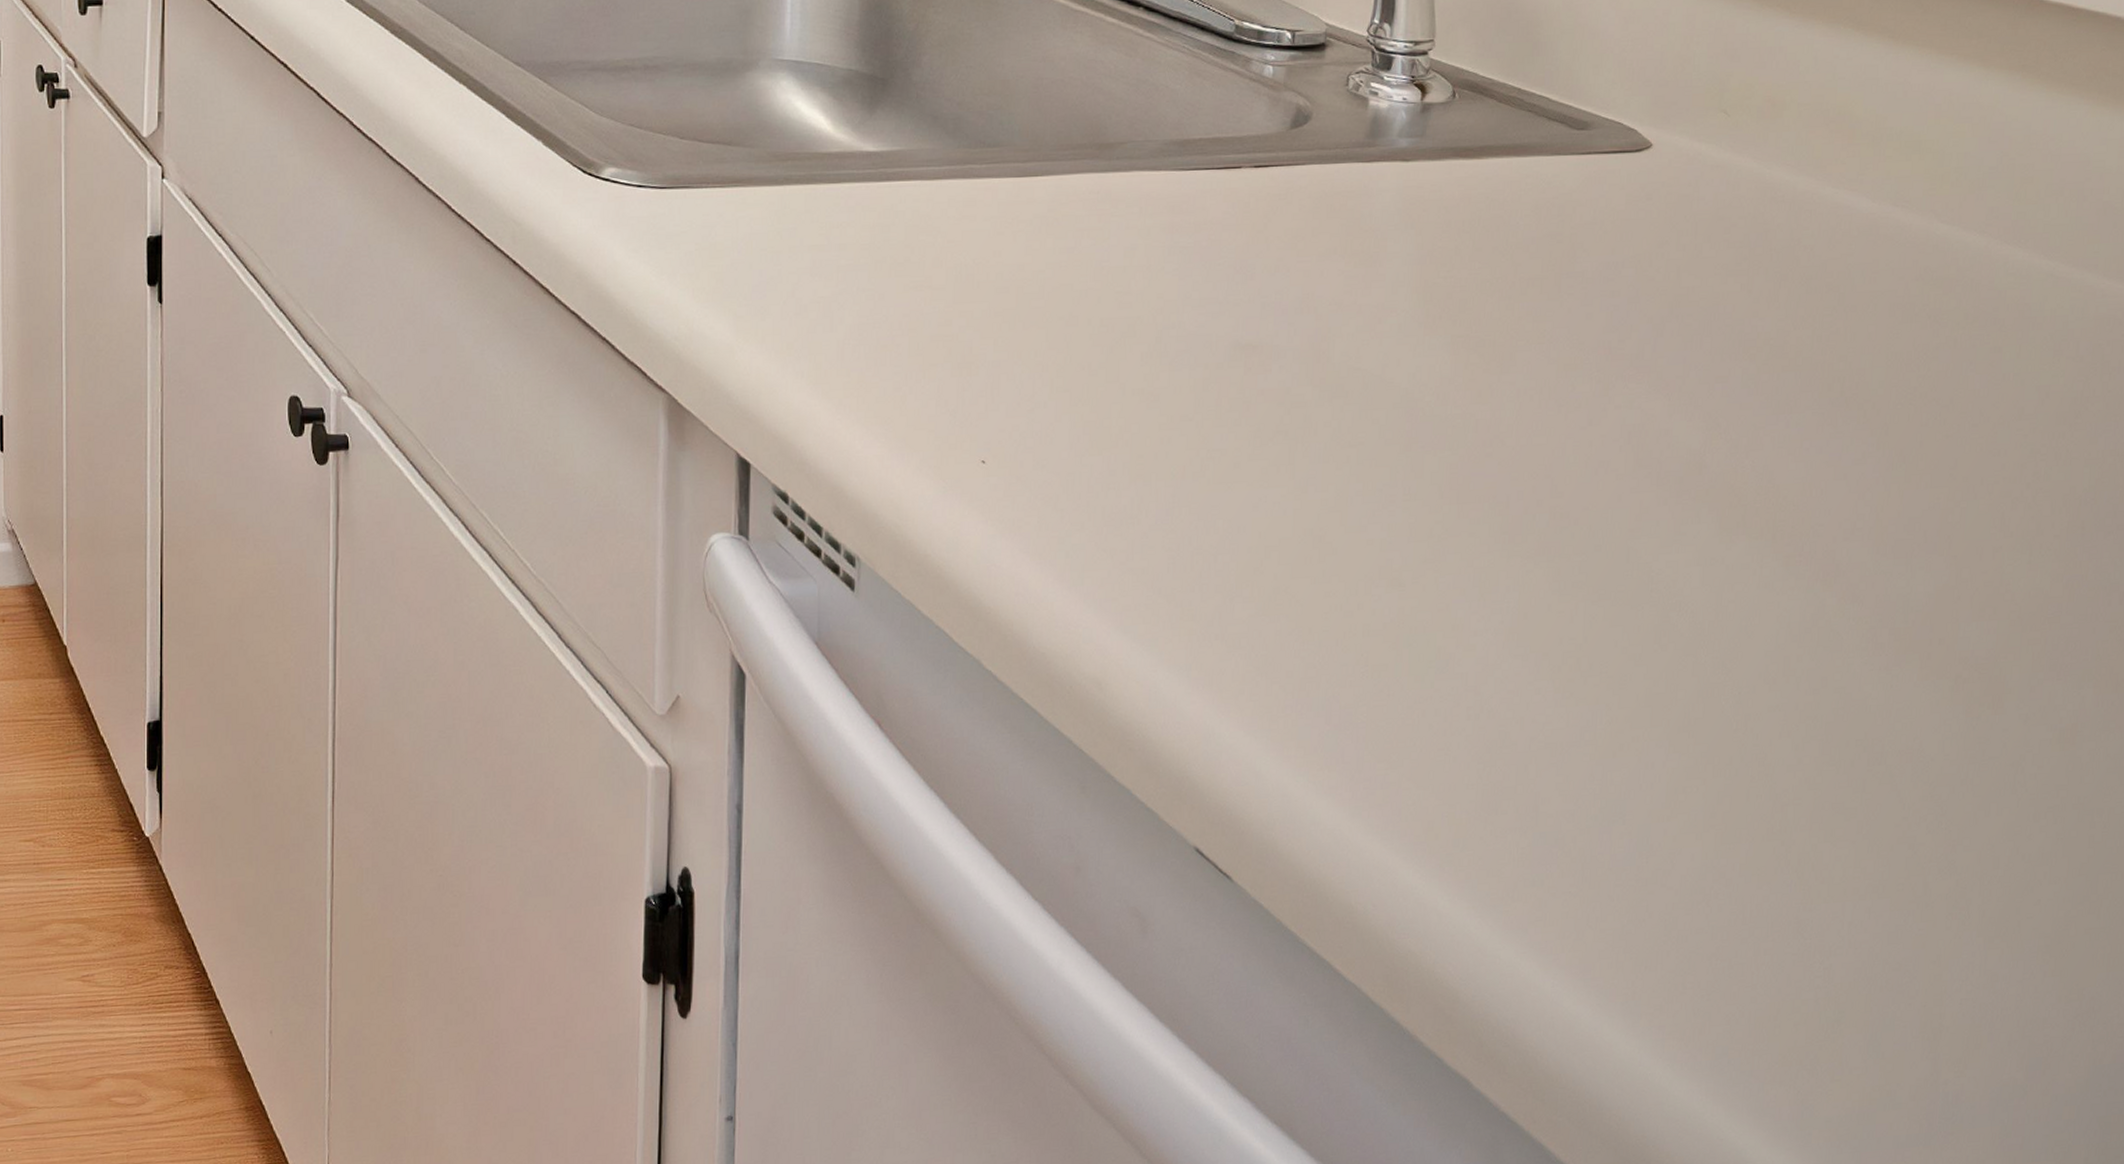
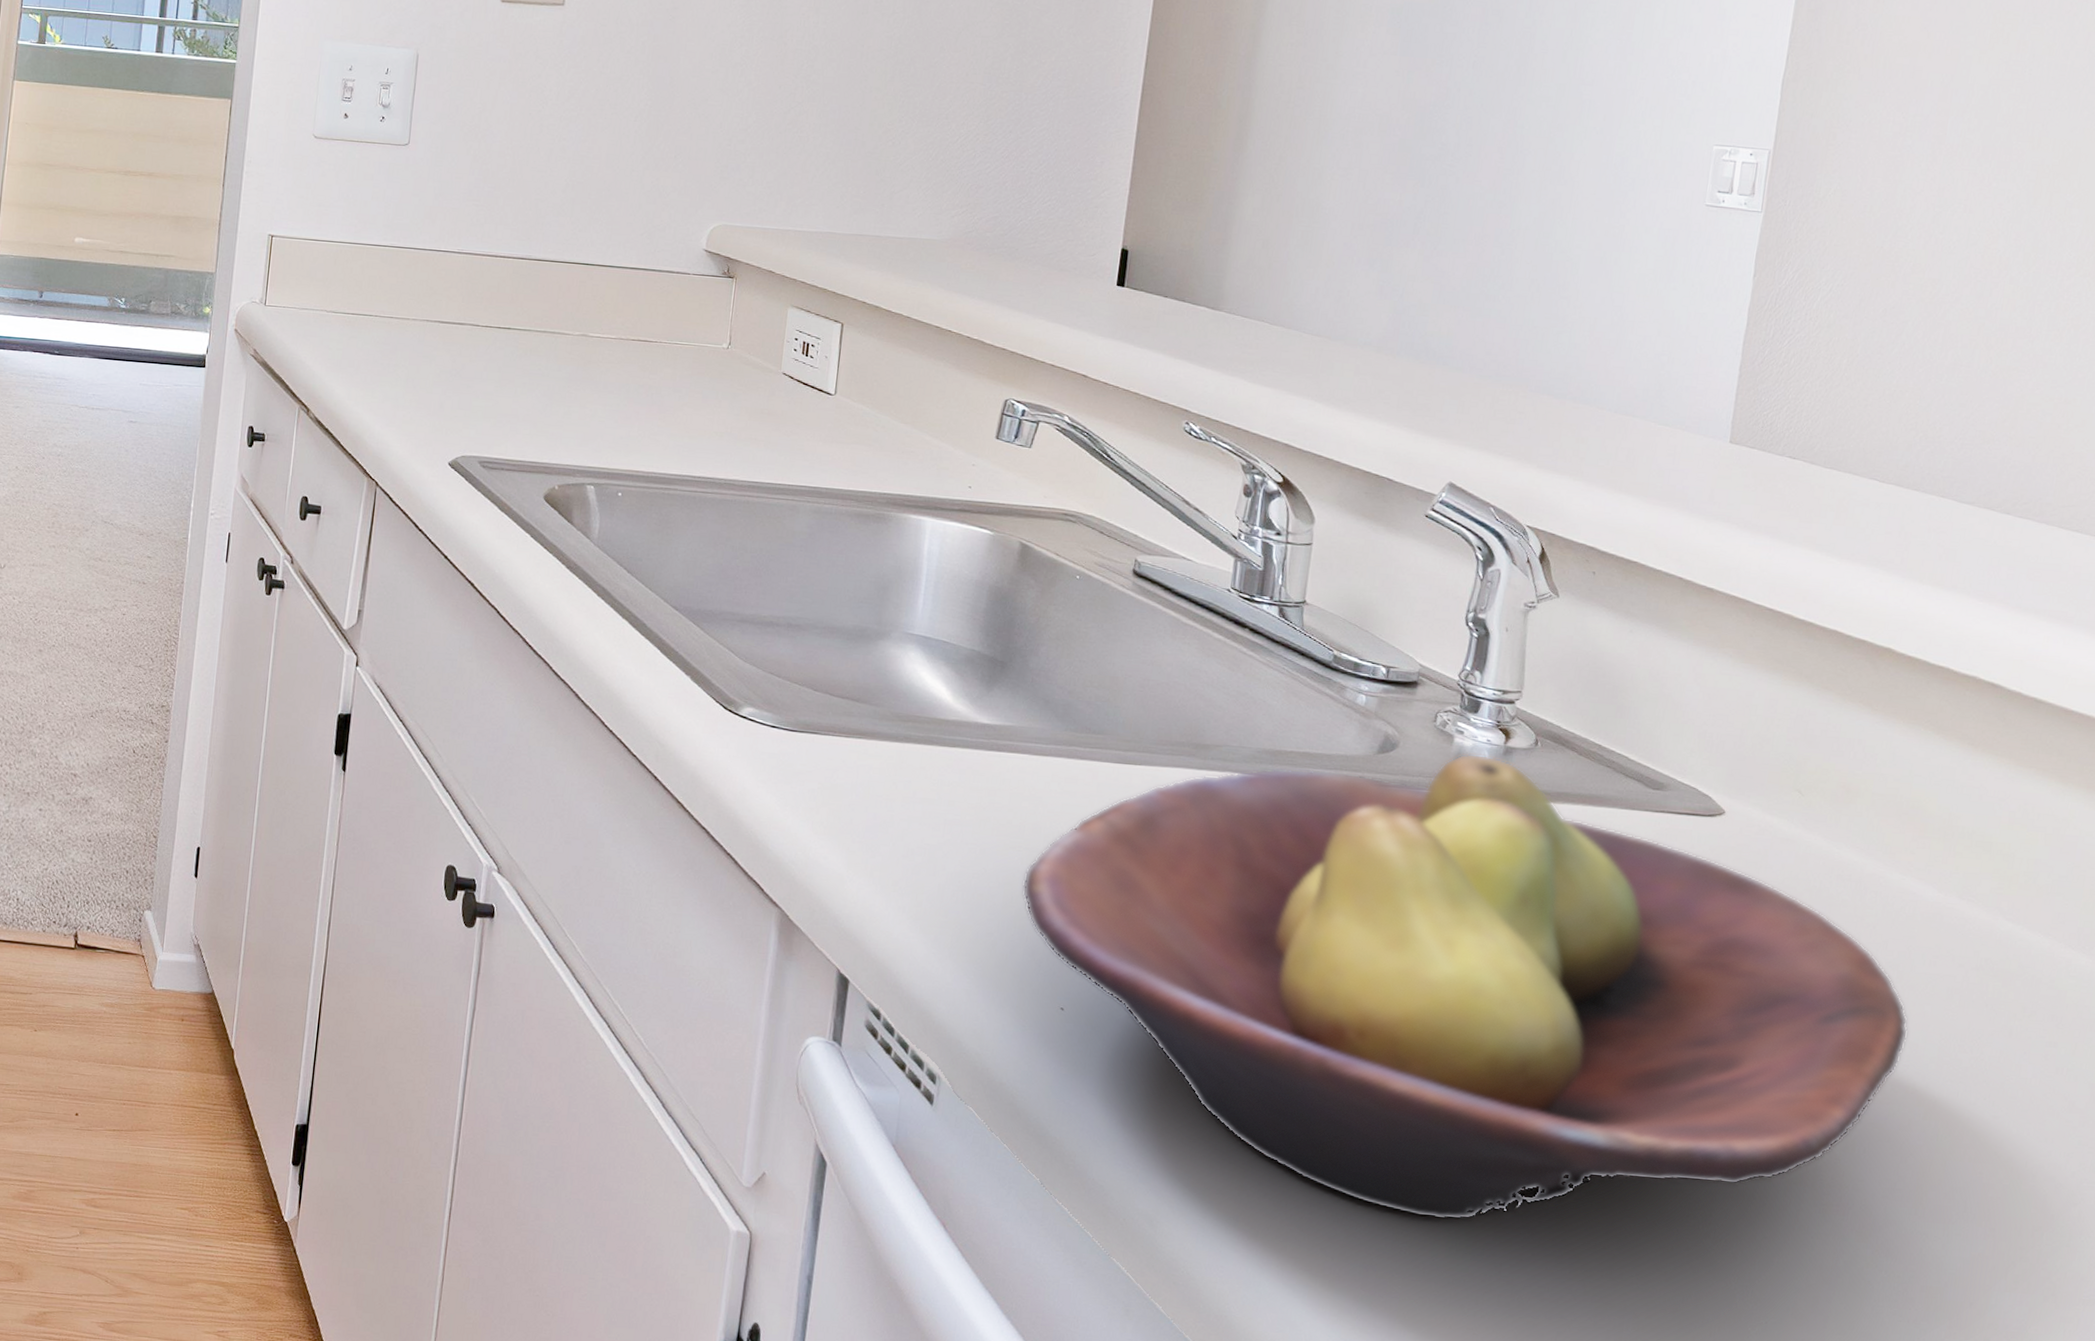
fruit bowl: none [927,115,1855,636] -> present [1021,753,1909,1221]

